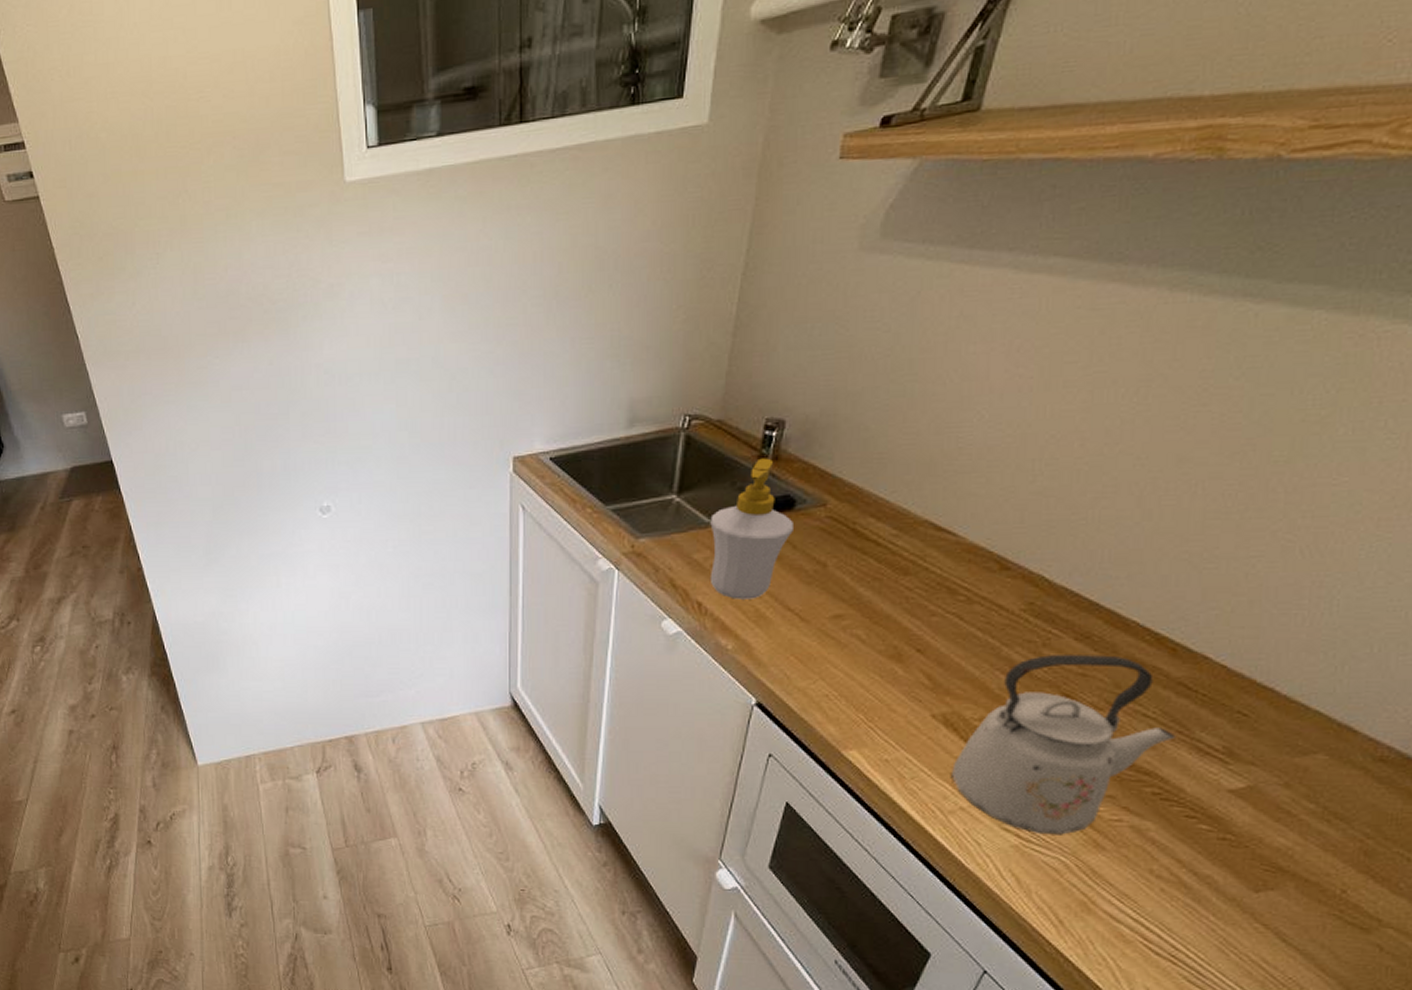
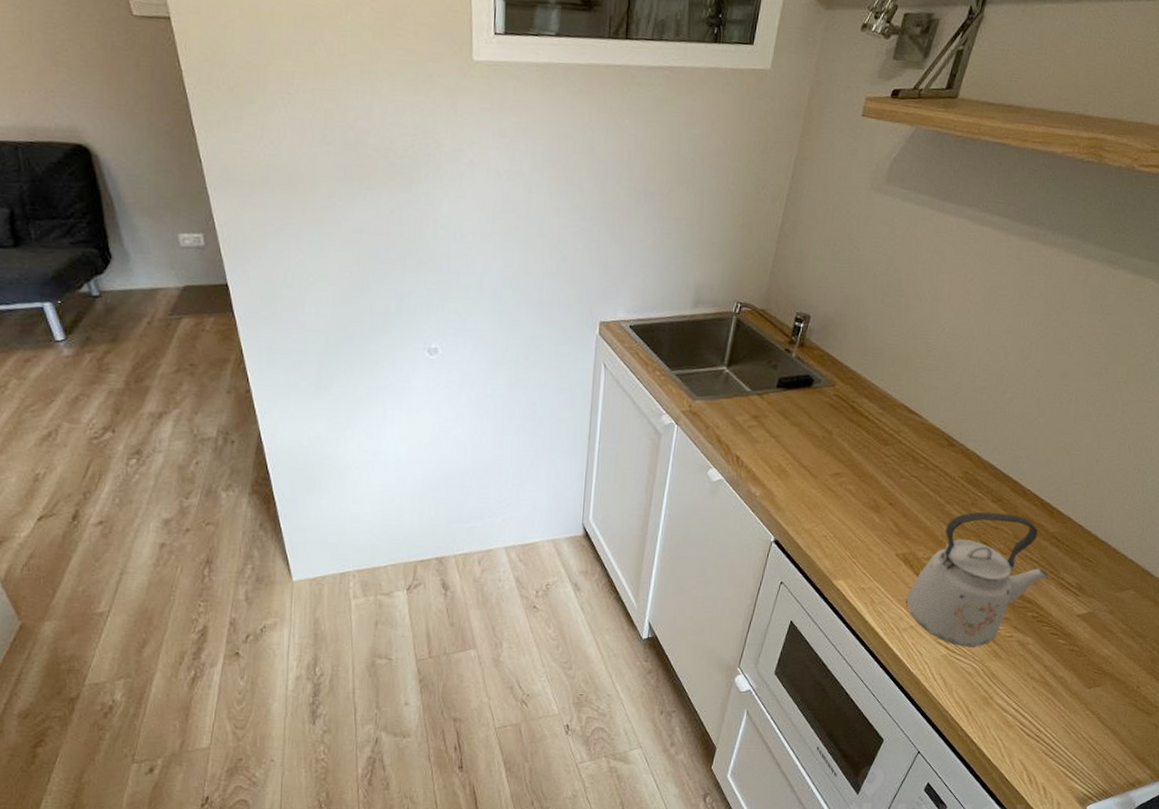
soap bottle: present [710,458,793,600] -> none [747,344,811,457]

